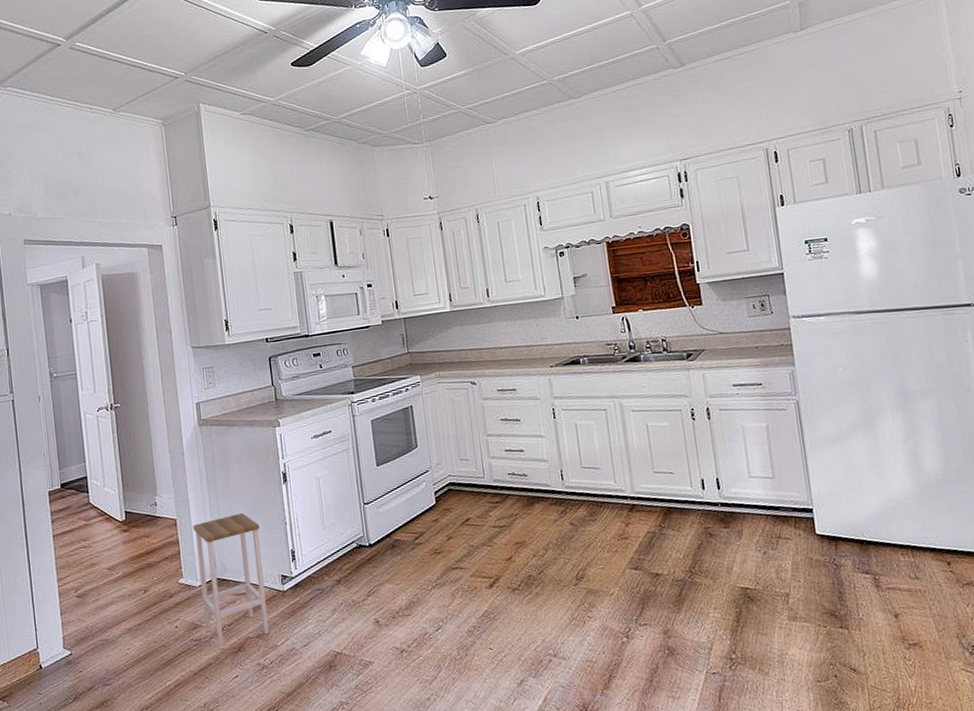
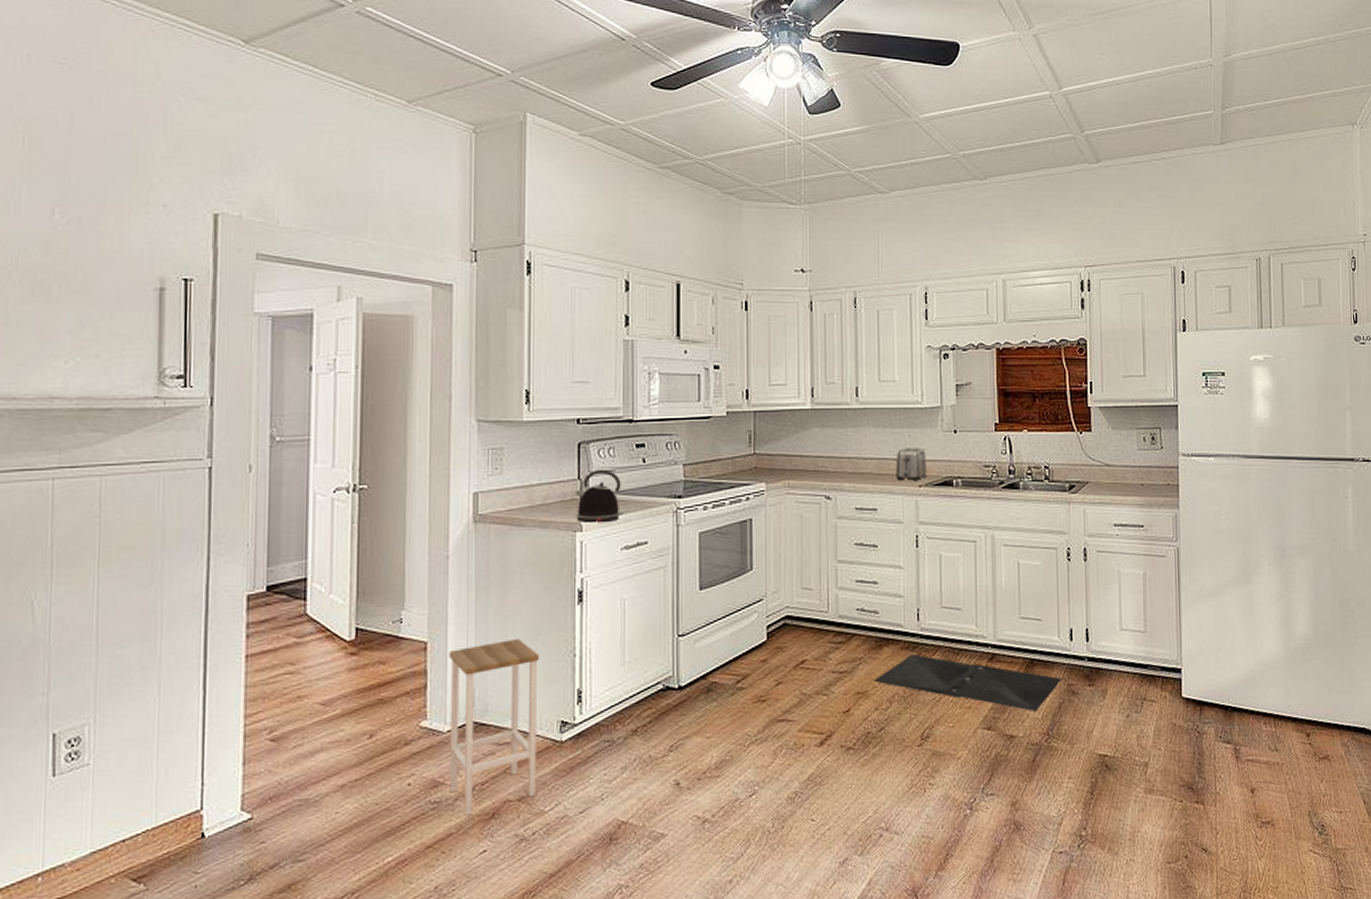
kettle: none [271,376,309,420] -> present [575,469,622,522]
toaster: none [528,334,556,364] -> present [895,448,927,482]
door mat: none [530,508,699,552] -> present [874,654,1062,711]

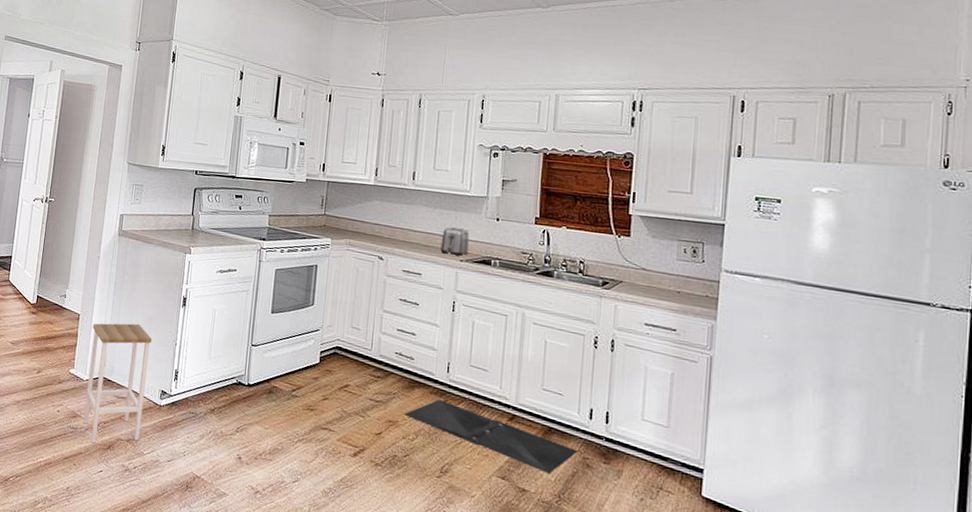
kettle: present [575,469,622,522] -> none [188,209,222,250]

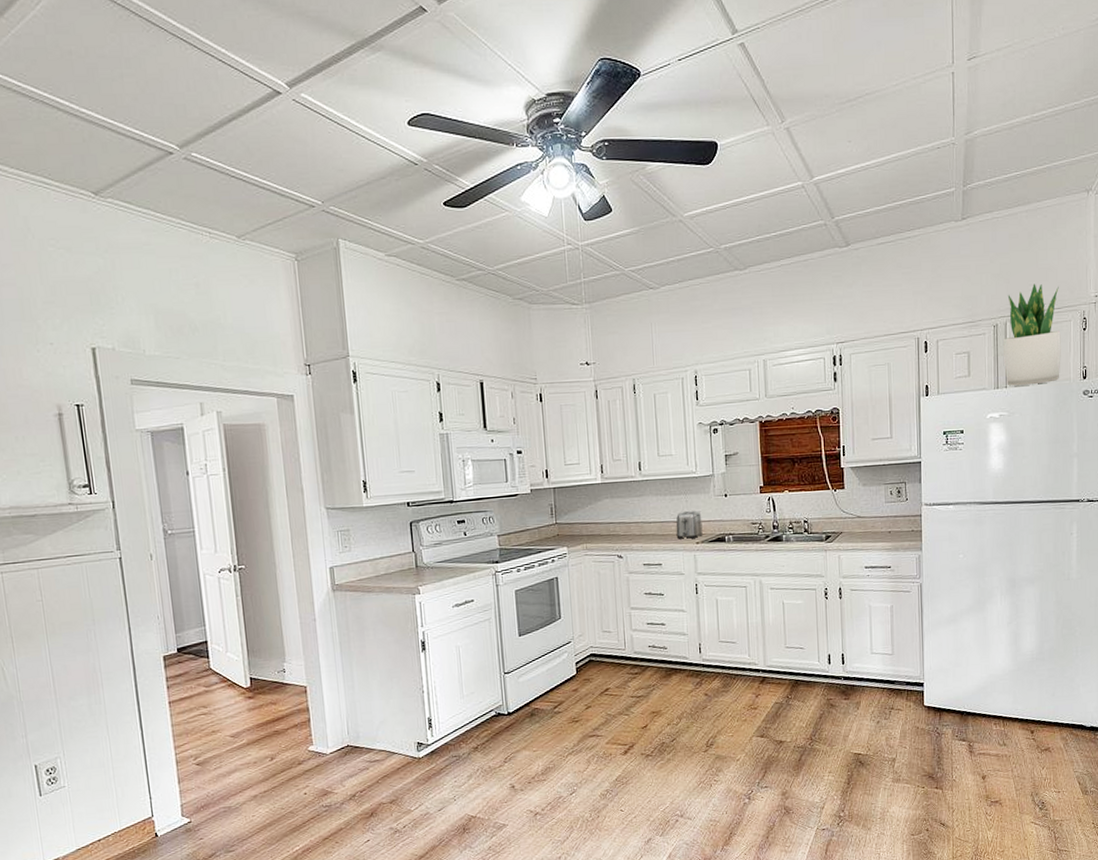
step stool: present [83,323,152,443] -> none [324,680,403,815]
door mat: present [404,399,578,473] -> none [666,680,822,721]
planter: none [839,57,917,166] -> present [1004,283,1061,386]

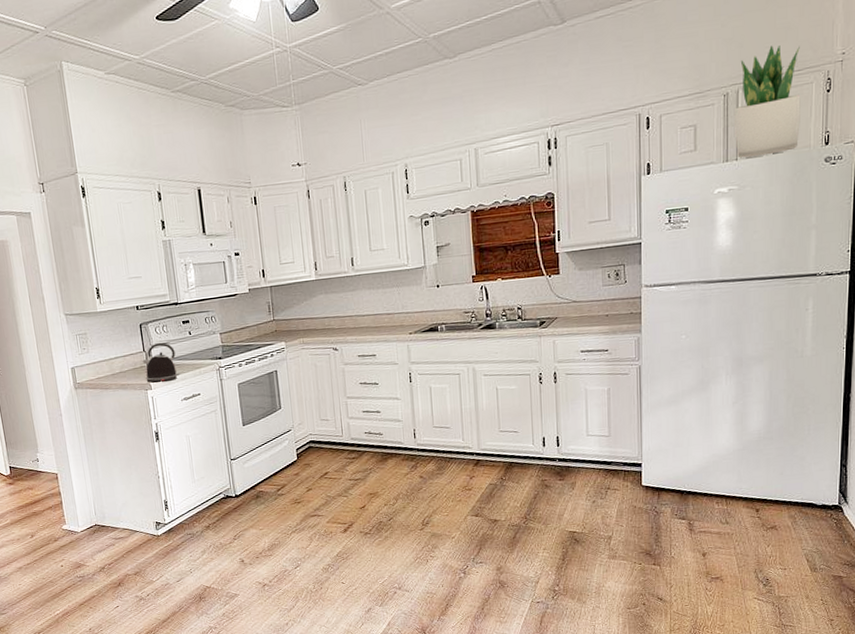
kettle: none [411,542,451,587] -> present [142,342,179,383]
toaster: present [676,511,703,540] -> none [389,302,416,331]

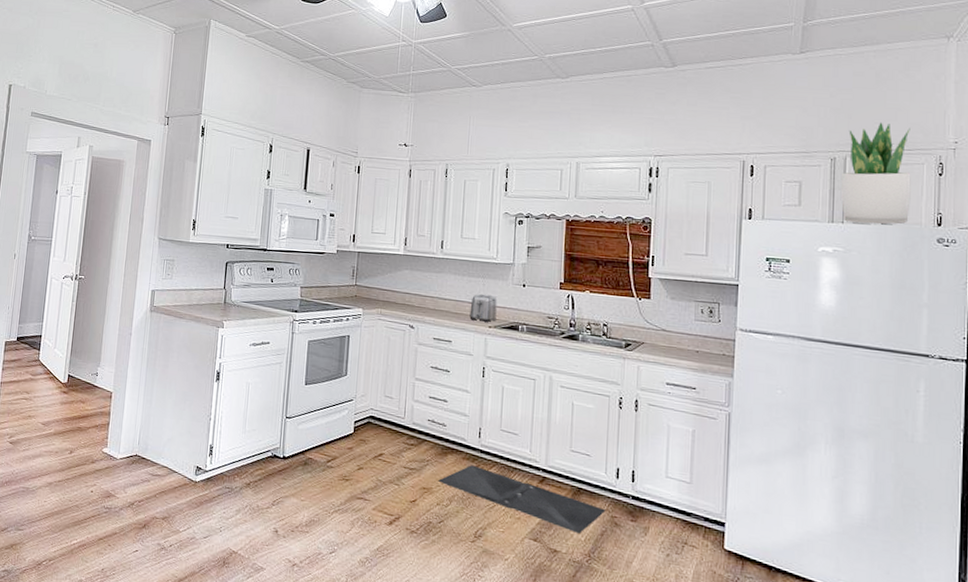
kettle: present [142,342,179,383] -> none [220,283,254,324]
door mat: none [382,463,537,501] -> present [438,465,606,533]
toaster: none [389,302,416,331] -> present [469,294,497,323]

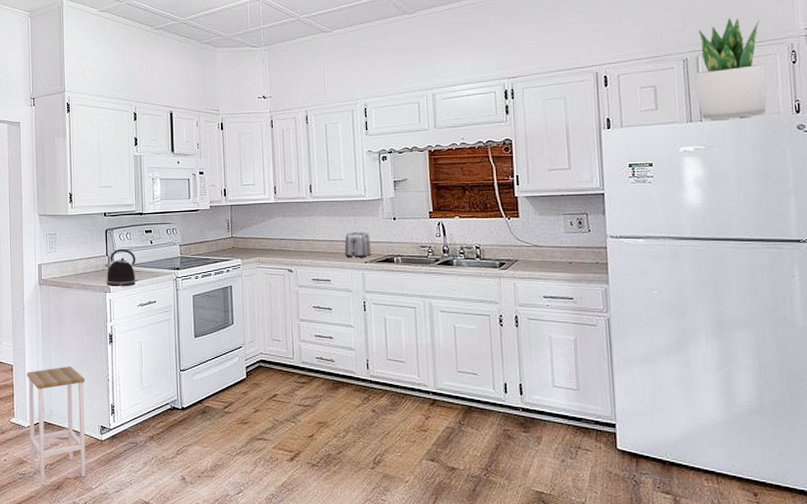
step stool: none [117,399,186,523] -> present [27,366,86,486]
kettle: none [220,283,254,324] -> present [104,248,138,286]
door mat: present [438,465,606,533] -> none [333,396,498,449]

